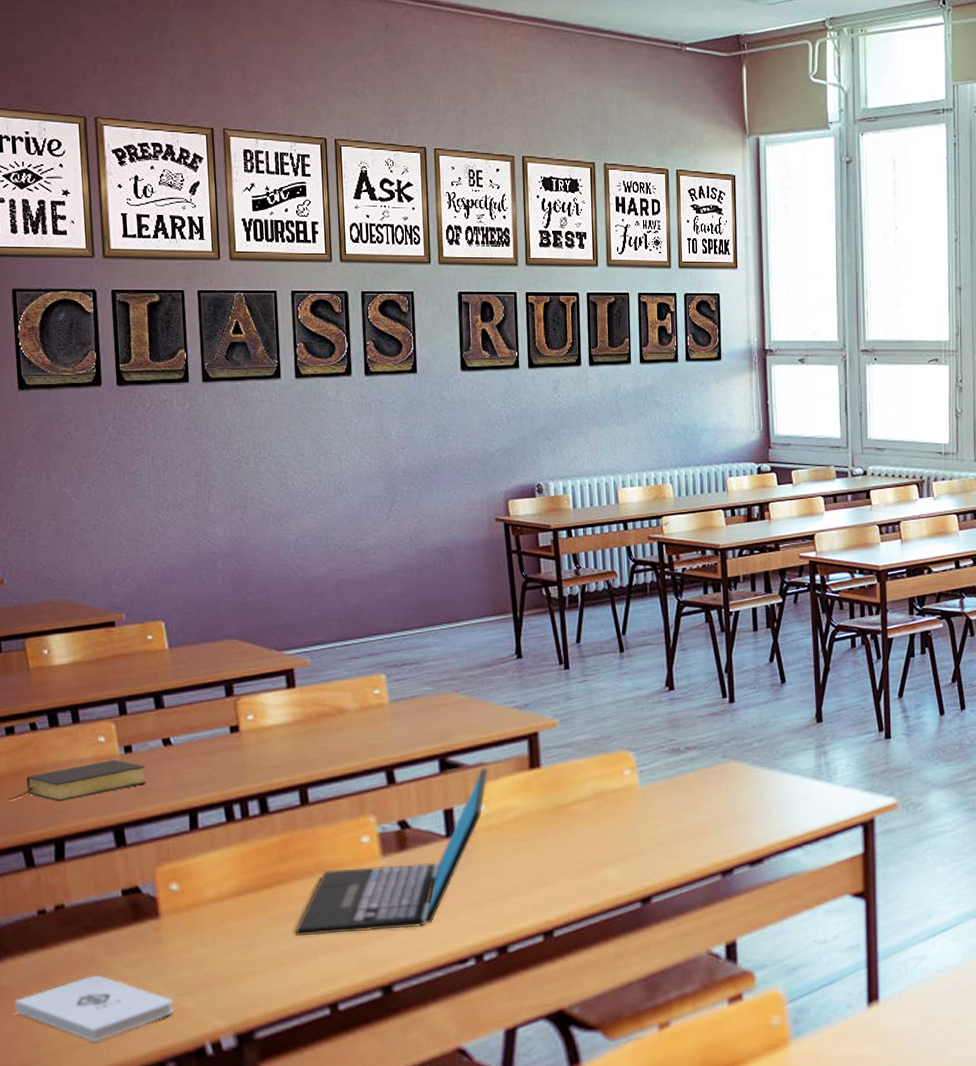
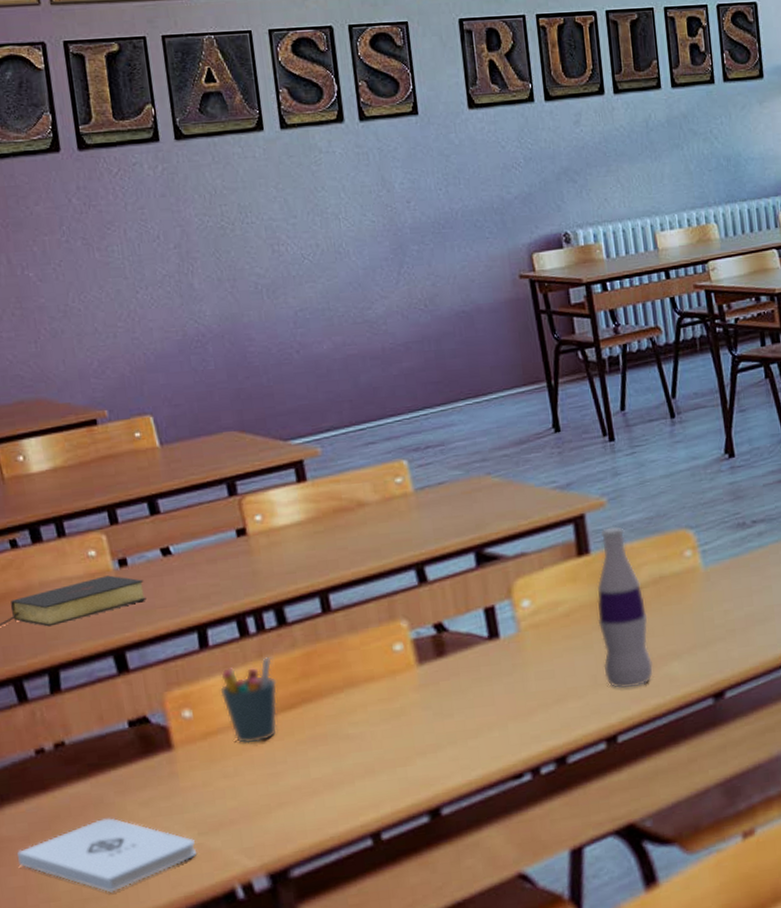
pen holder: none [205,840,256,917] -> present [220,656,278,744]
laptop: present [294,767,488,936] -> none [326,558,532,760]
bottle: none [543,745,589,889] -> present [596,526,653,689]

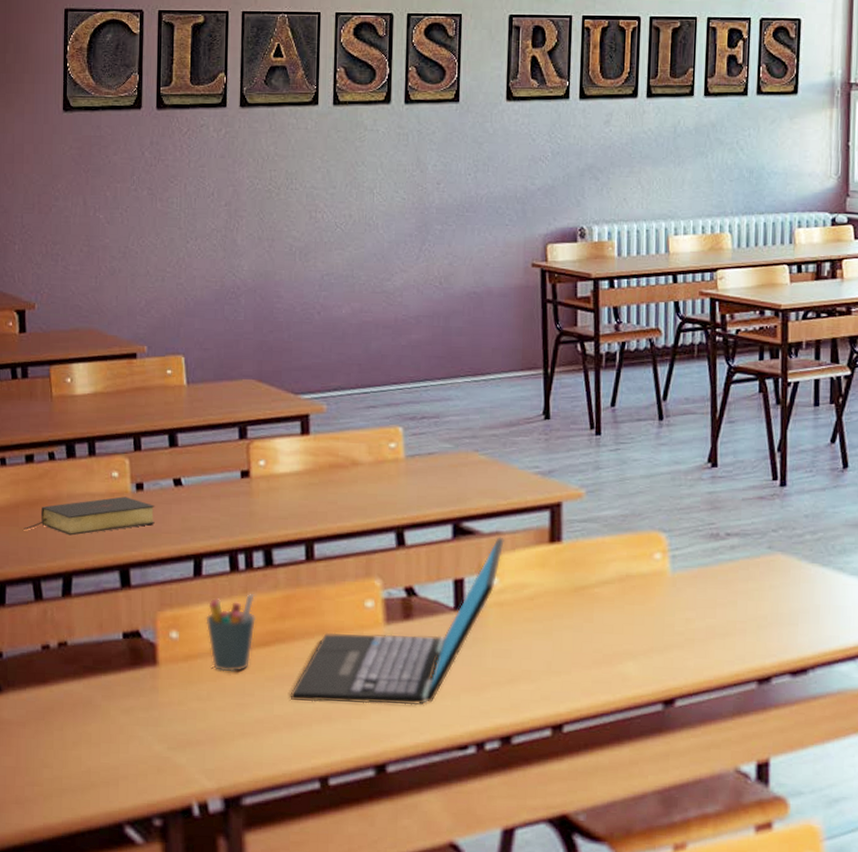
notepad: present [16,818,196,893] -> none [13,718,163,788]
laptop: none [326,558,532,760] -> present [290,537,504,705]
bottle: present [596,526,653,689] -> none [559,519,609,680]

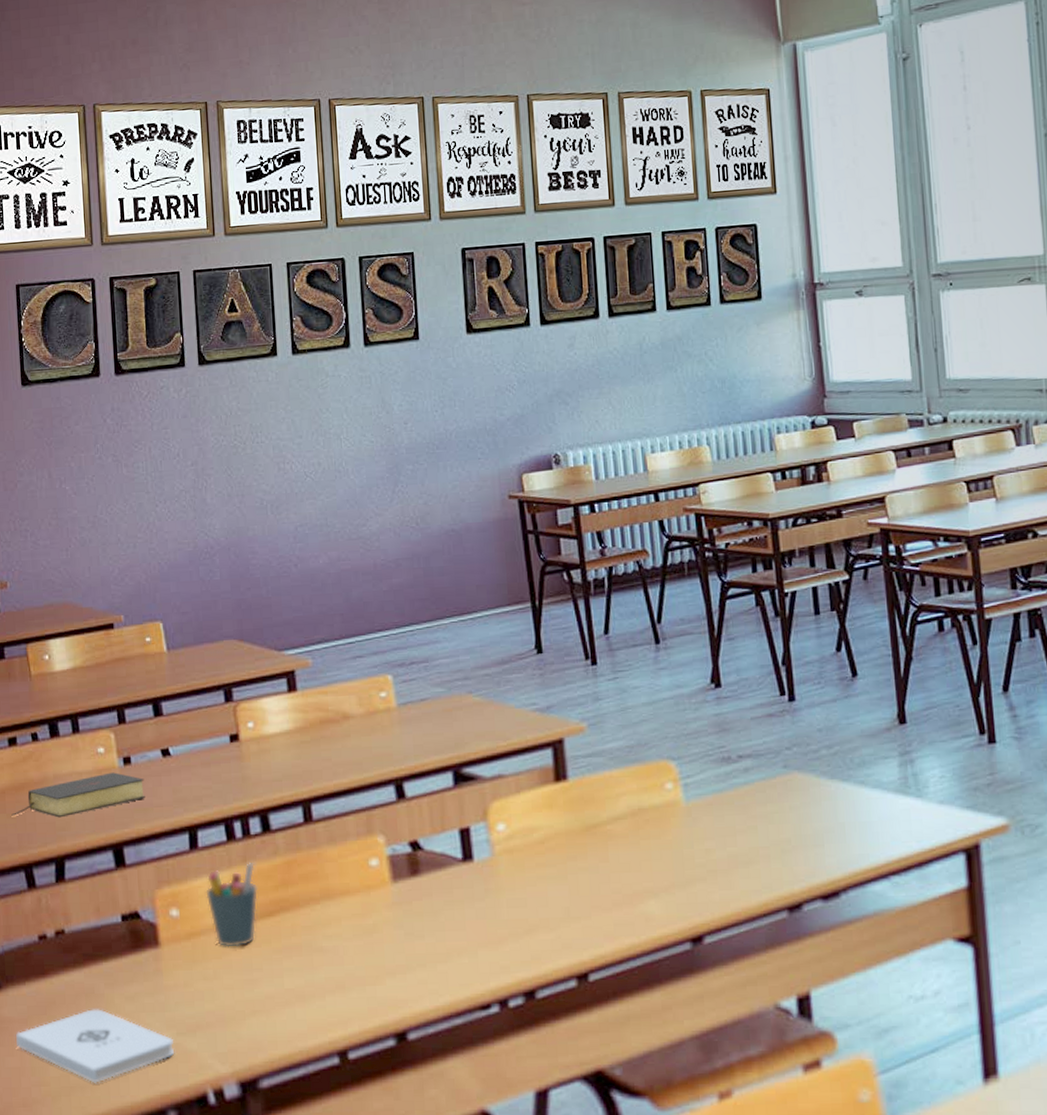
notepad: none [13,718,163,788] -> present [15,1009,174,1083]
laptop: present [290,537,504,705] -> none [300,780,508,972]

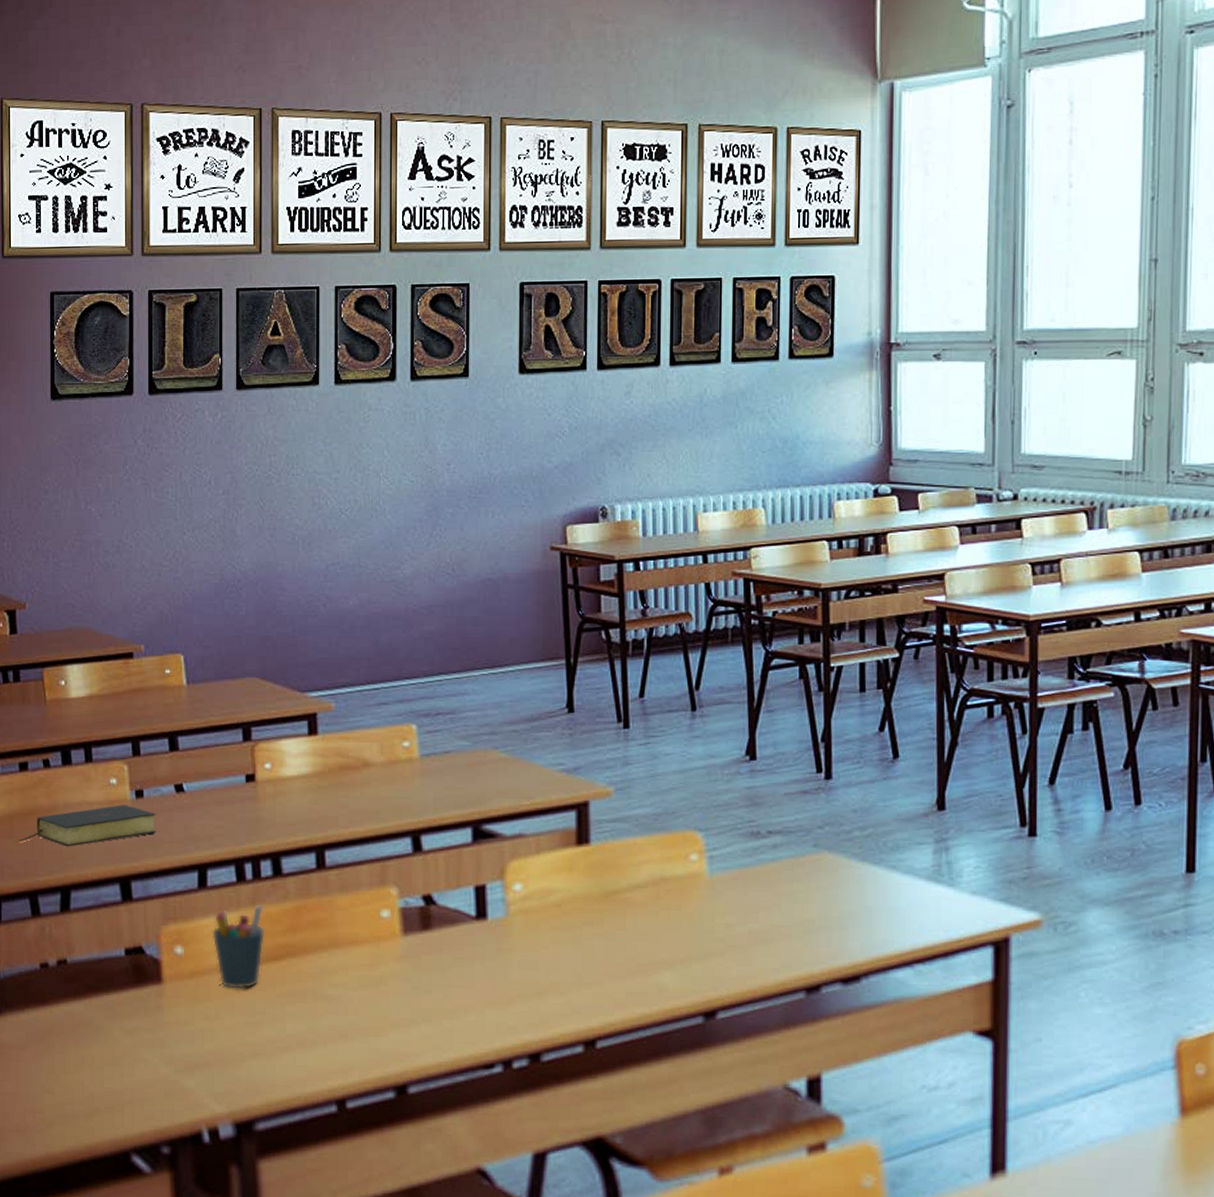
notepad: present [15,1009,174,1083] -> none [12,1040,170,1114]

